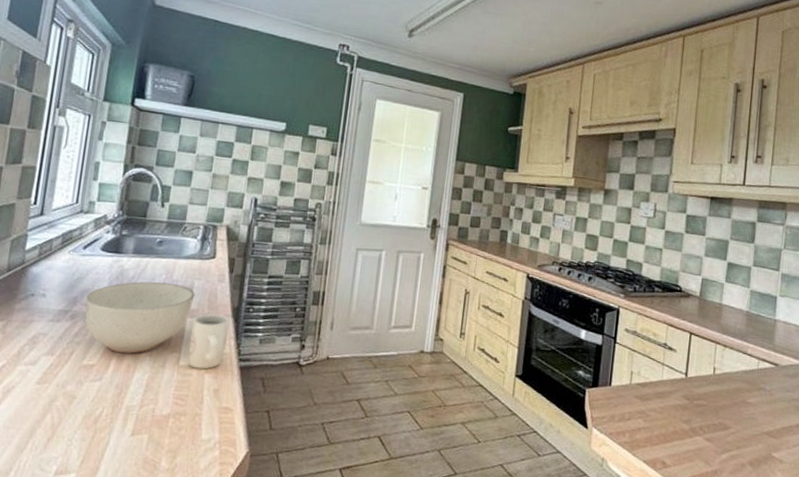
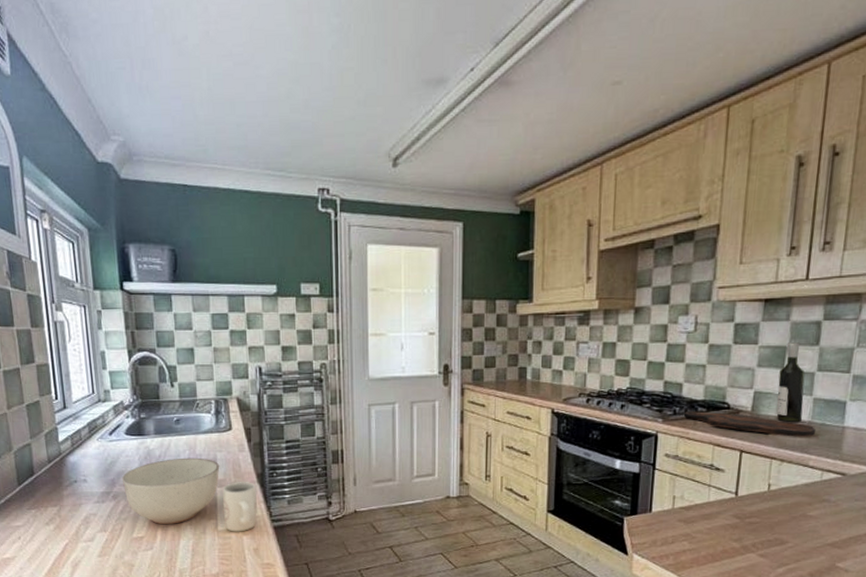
cutting board: none [643,290,753,326] -> present [684,411,816,437]
bottle: none [720,237,744,312] -> present [776,342,805,423]

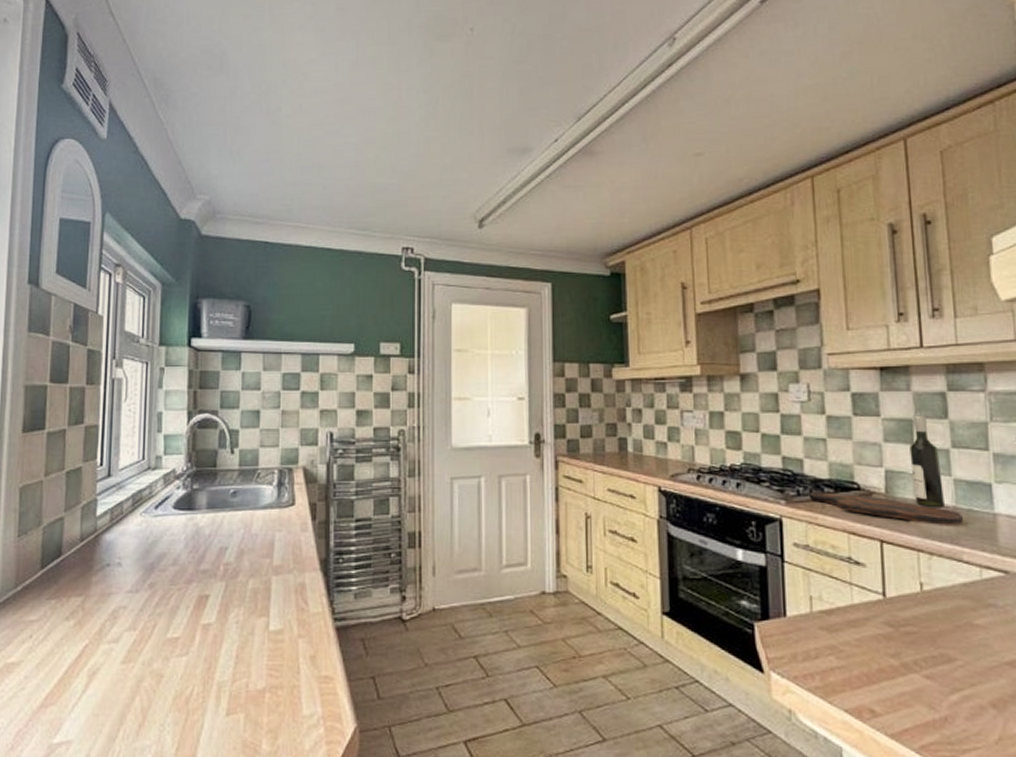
bowl: present [121,457,220,525] -> none [162,538,278,623]
mug: present [222,481,257,532] -> none [277,567,319,634]

